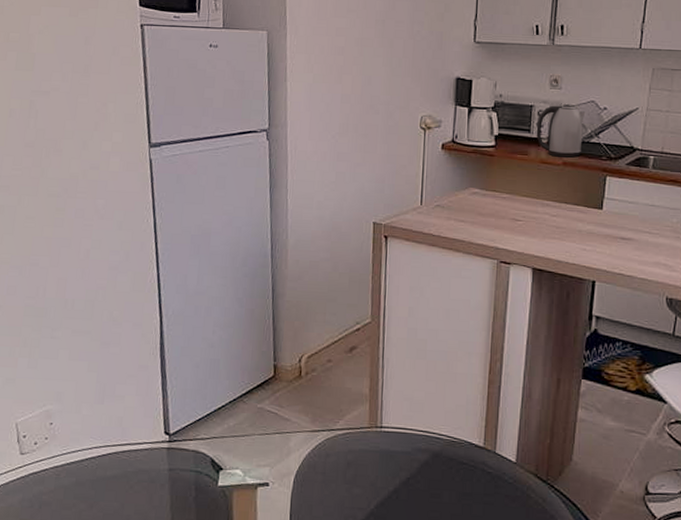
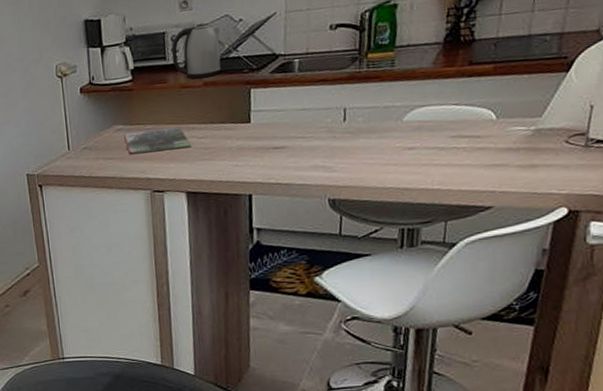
magazine: none [479,198,543,224] -> present [124,126,191,154]

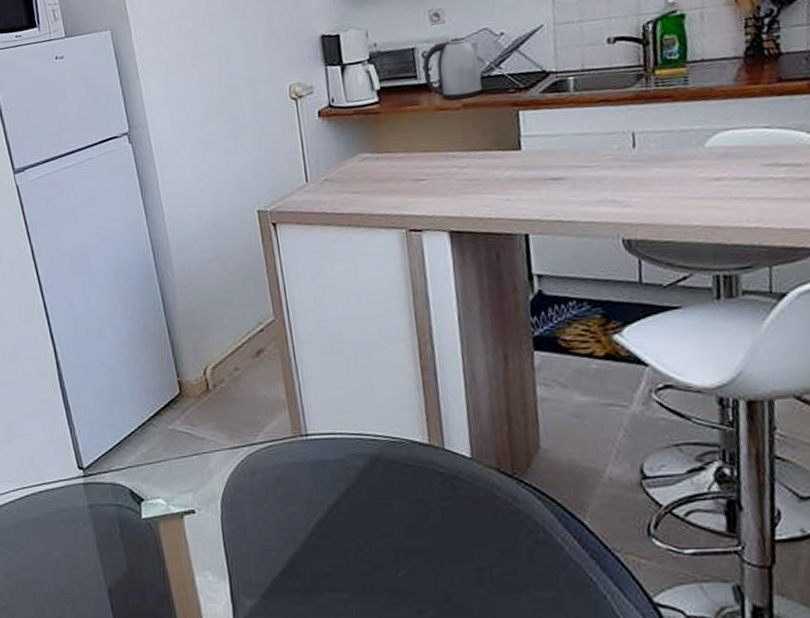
magazine: present [124,126,191,154] -> none [371,154,452,187]

